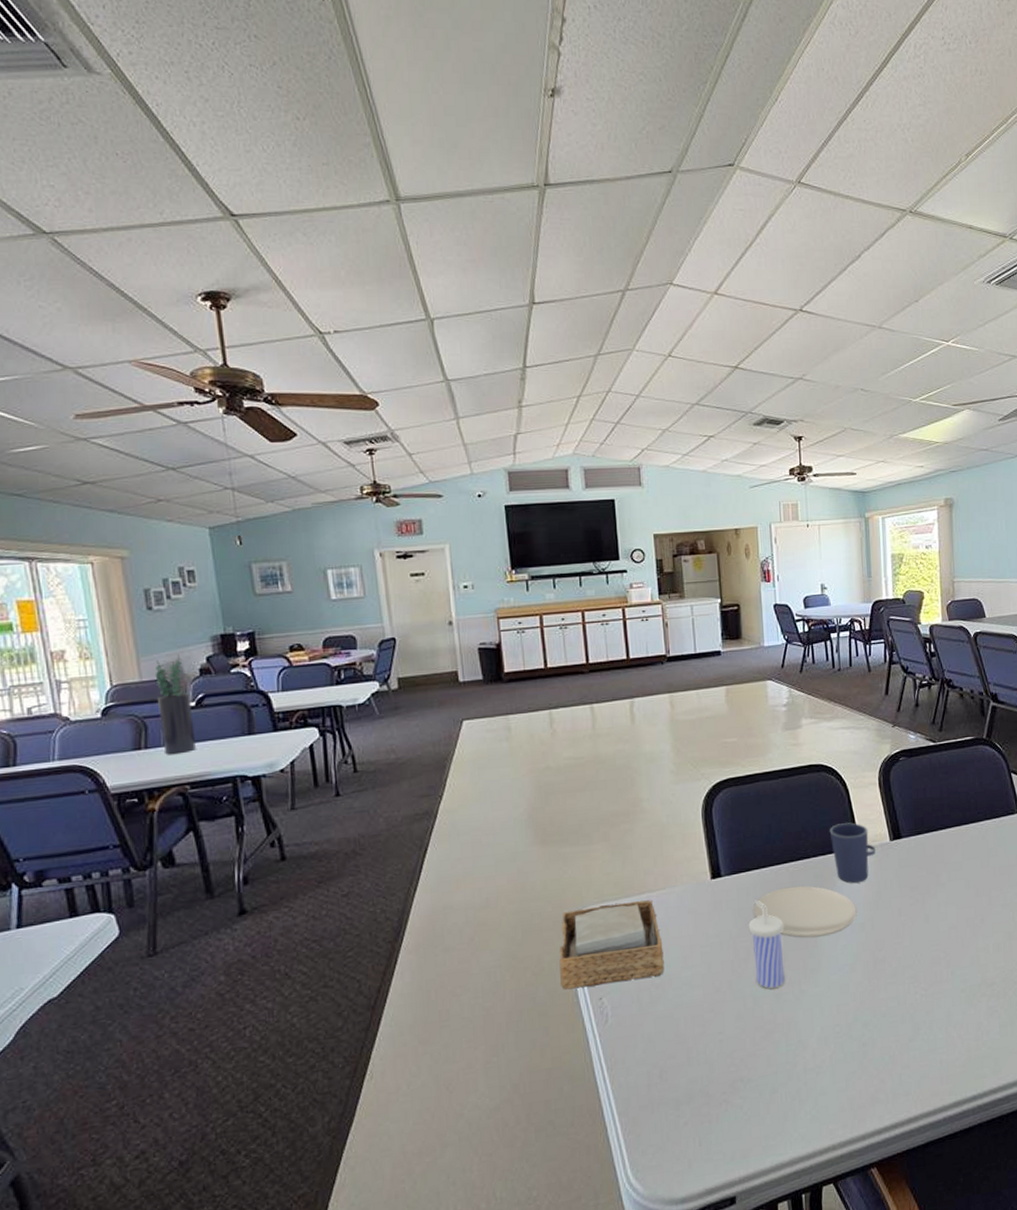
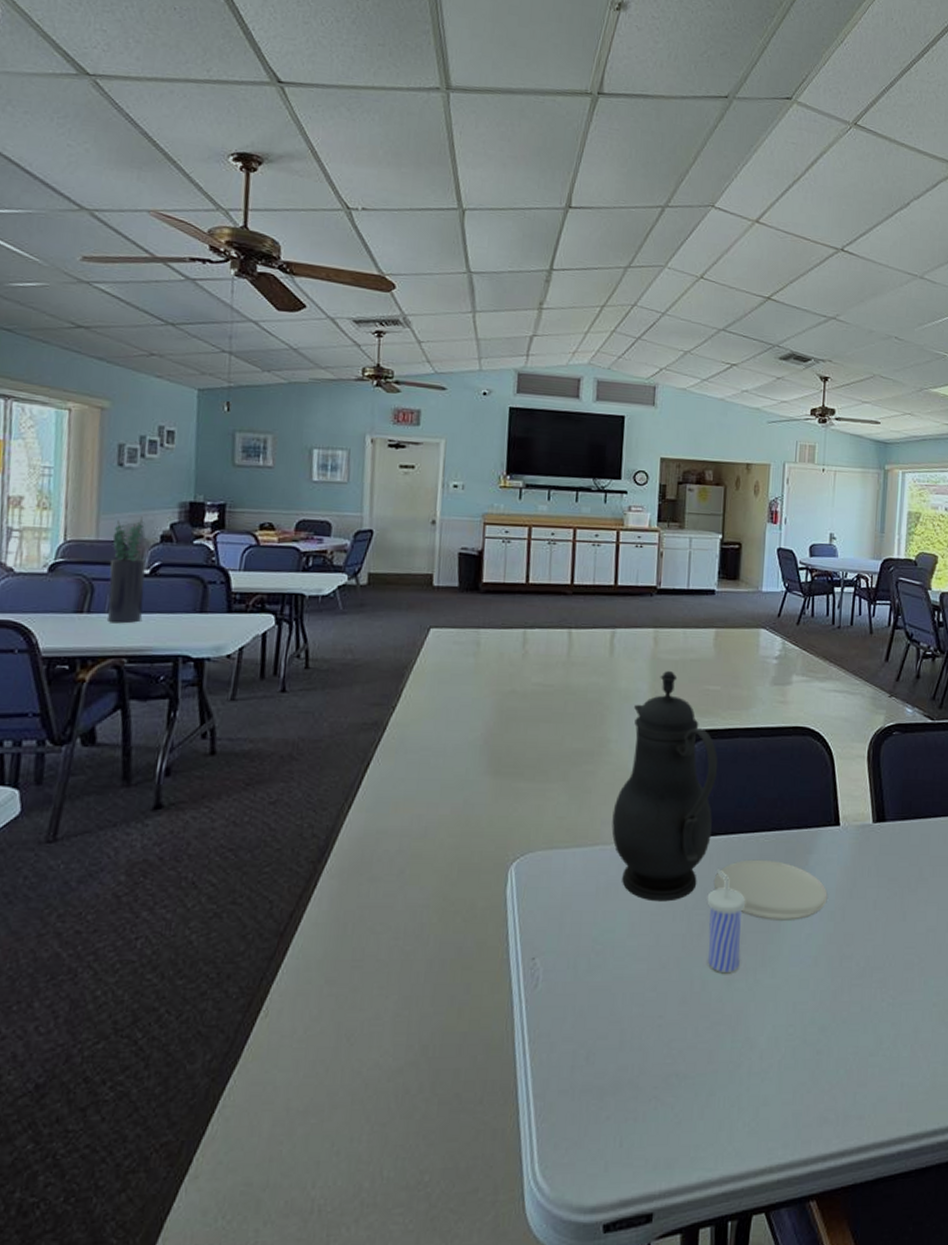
napkin holder: present [559,900,665,990] -> none [492,853,610,943]
coffeepot: none [653,729,745,936] -> present [611,670,718,902]
cup: present [829,822,877,883] -> none [808,795,857,864]

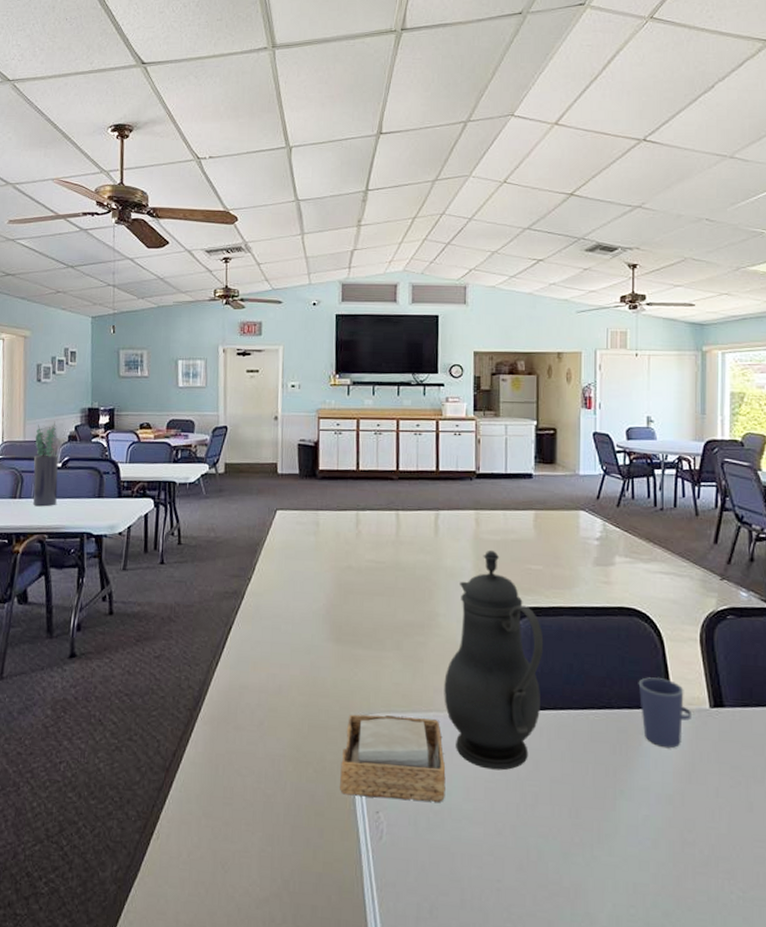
napkin holder: none [492,853,610,943] -> present [340,714,446,802]
beverage cup: present [707,869,745,972] -> none [539,743,578,846]
plate: present [713,859,828,920] -> none [545,735,664,801]
cup: none [808,795,857,864] -> present [638,676,693,748]

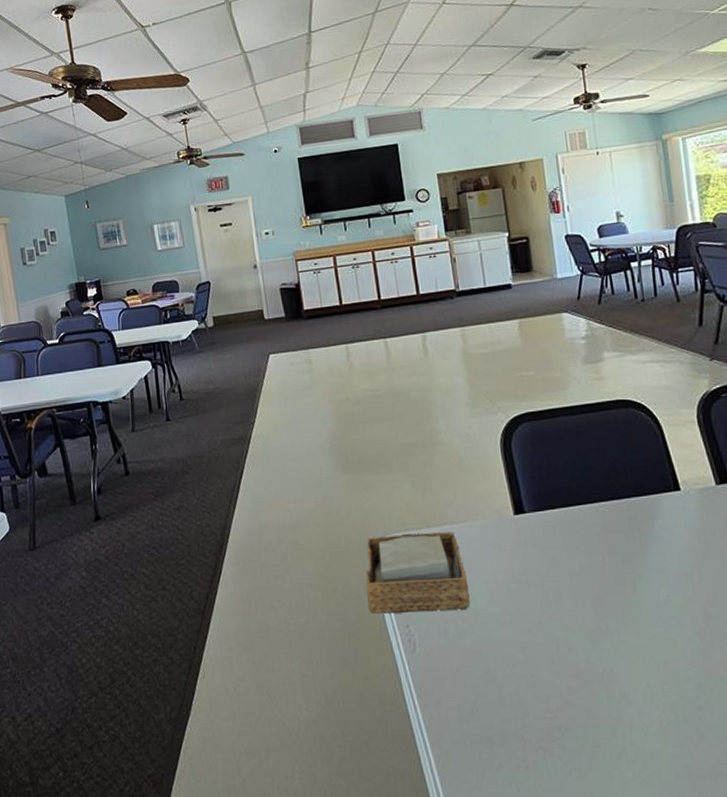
vase: present [32,420,59,507] -> none [29,299,60,384]
coffeepot: present [444,549,544,771] -> none [453,363,551,572]
cup: present [638,676,693,748] -> none [642,462,700,528]

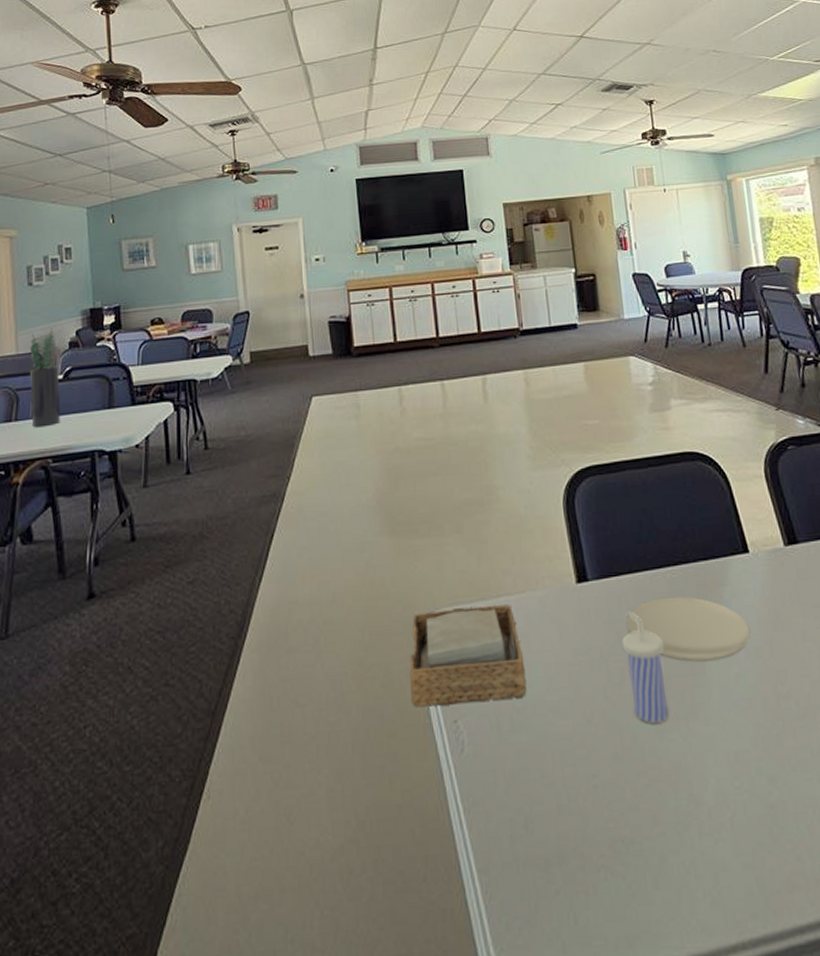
vase: none [29,299,60,384] -> present [29,327,60,428]
beverage cup: none [557,539,602,634] -> present [622,611,669,723]
plate: none [560,527,681,584] -> present [626,596,751,662]

